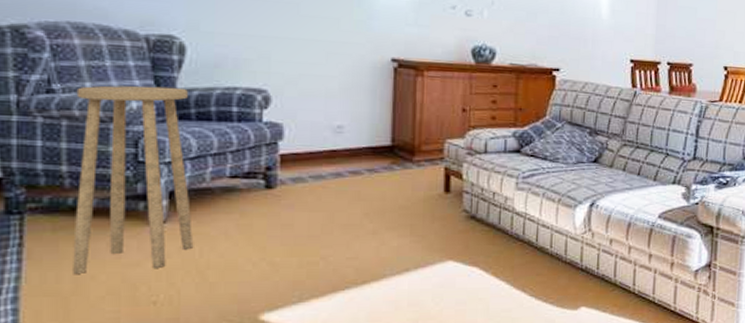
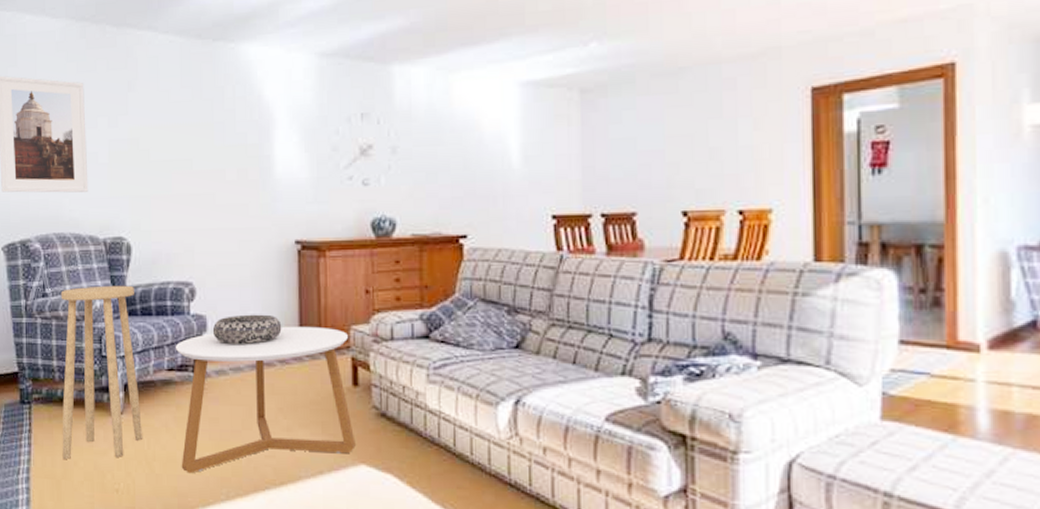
coffee table: none [241,137,444,280] -> present [175,326,356,474]
decorative bowl: none [290,124,372,153] -> present [212,314,282,344]

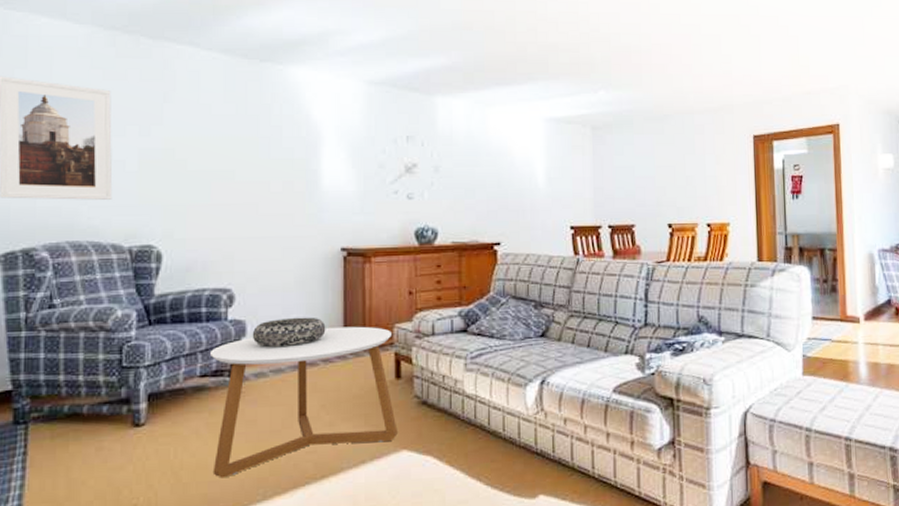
stool: present [60,285,143,459] -> none [67,293,169,479]

